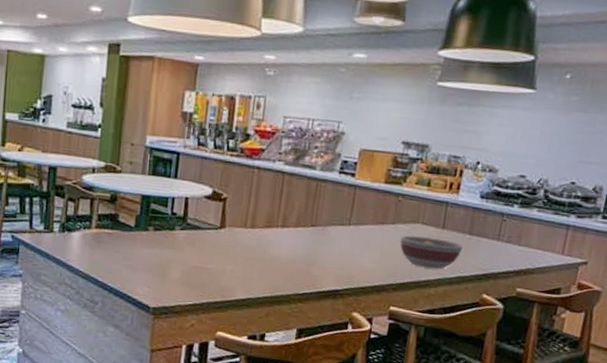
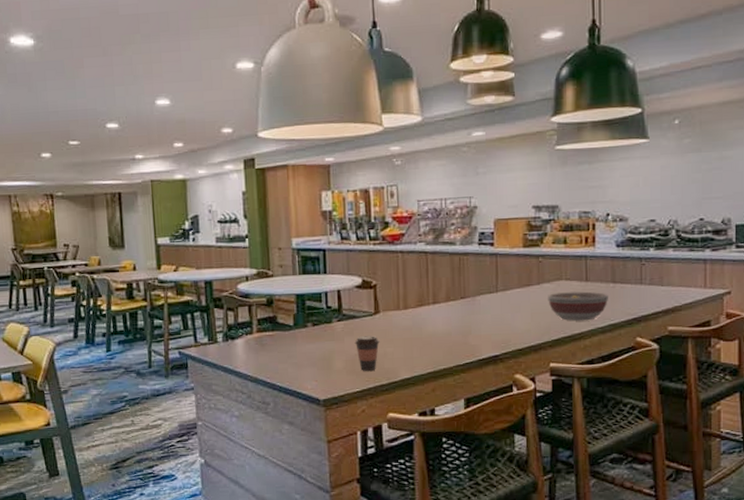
coffee cup: none [194,249,221,286] -> present [354,336,380,371]

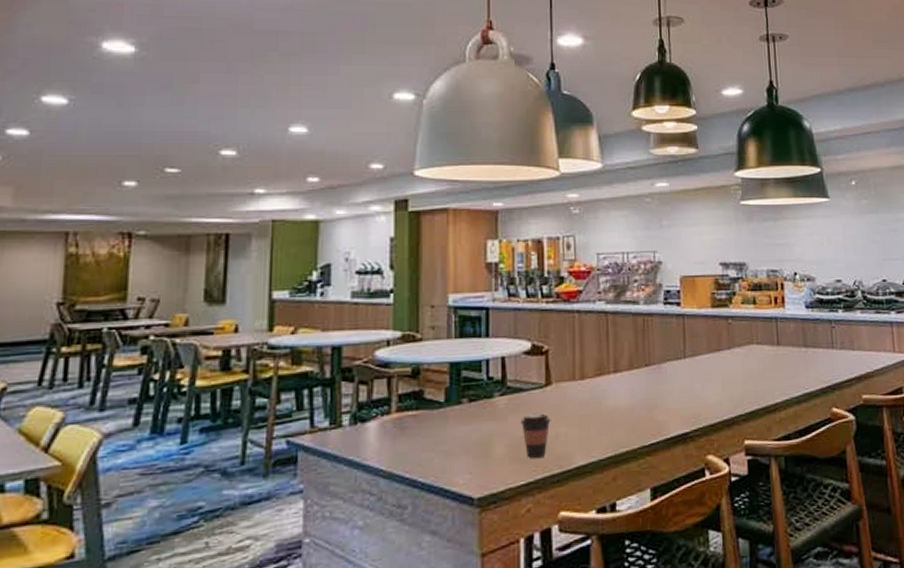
bowl: present [548,291,608,321] -> none [739,357,801,391]

